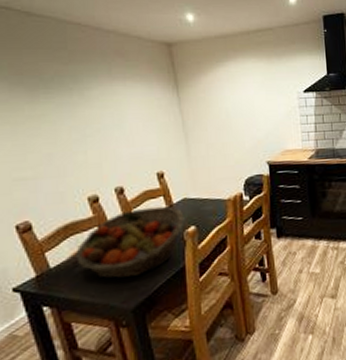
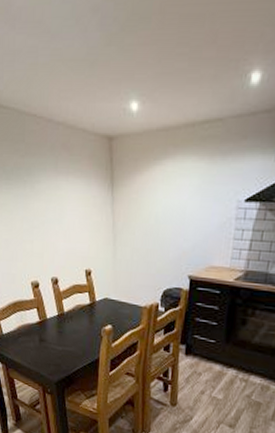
fruit basket: present [75,206,185,279] -> none [20,300,104,357]

